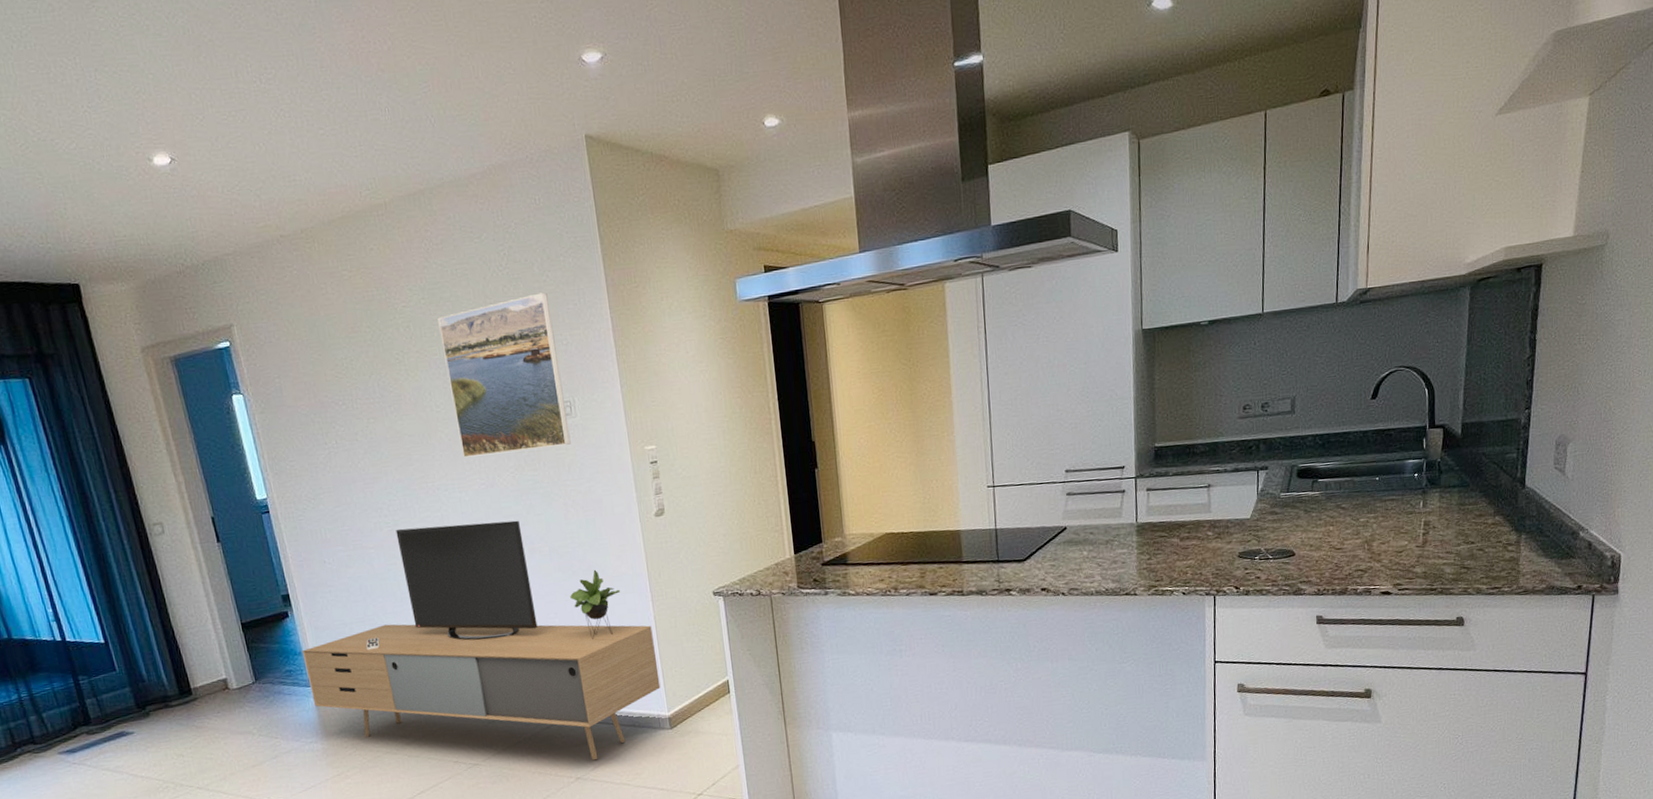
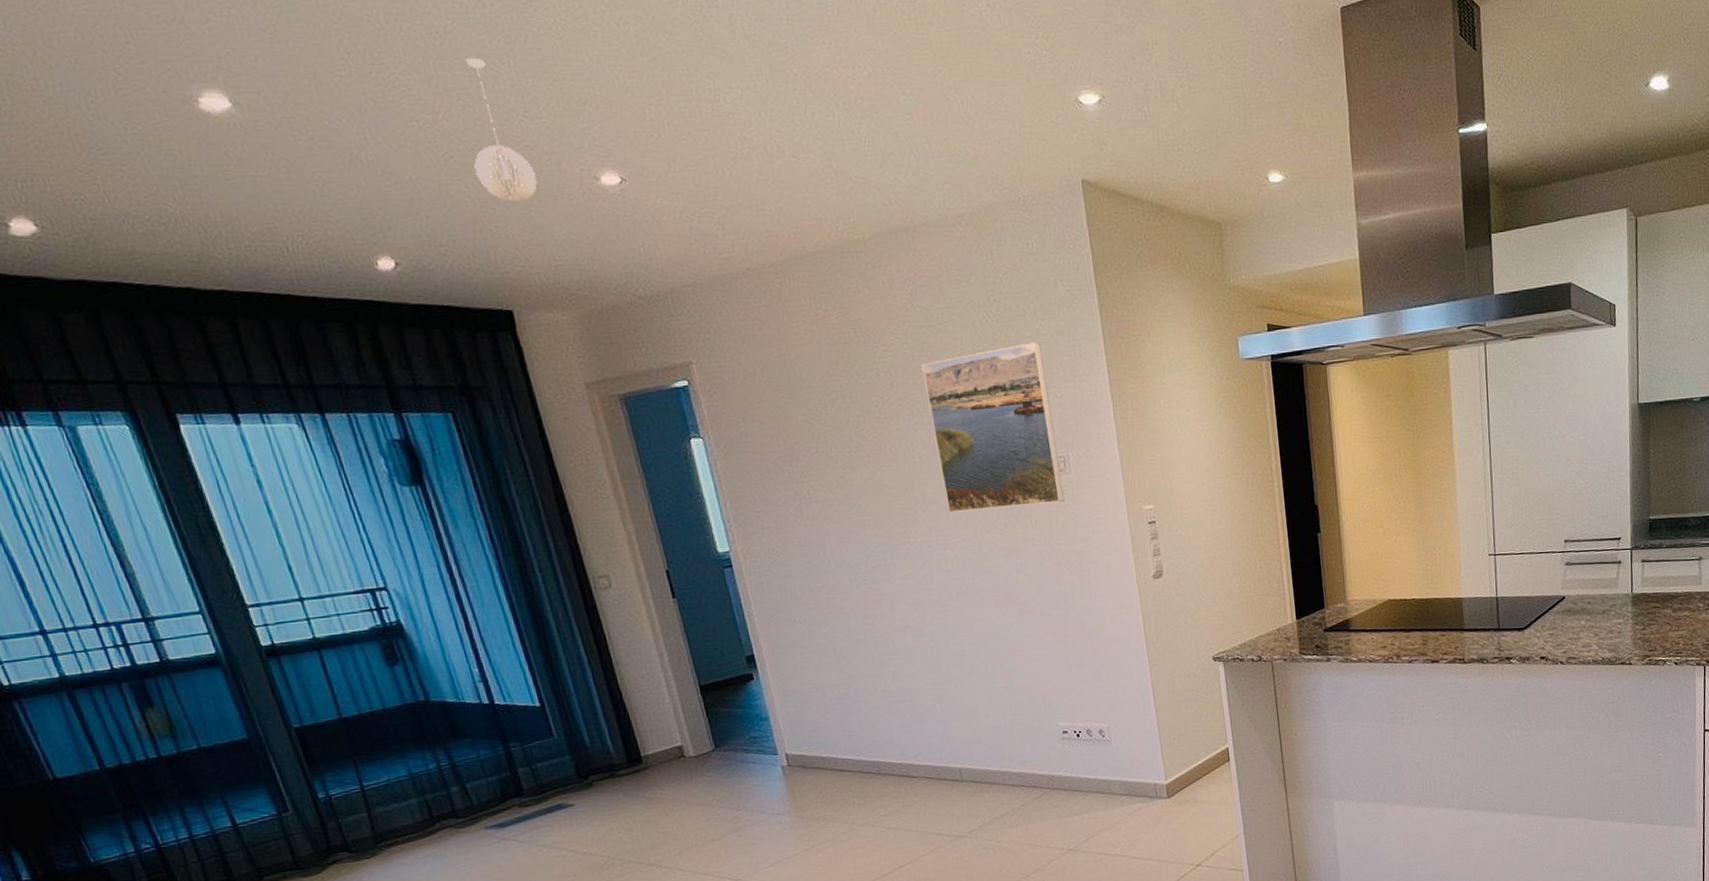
pendant light: none [39,57,99,185] -> present [466,59,537,202]
media console: present [302,520,661,761] -> none [768,579,1158,832]

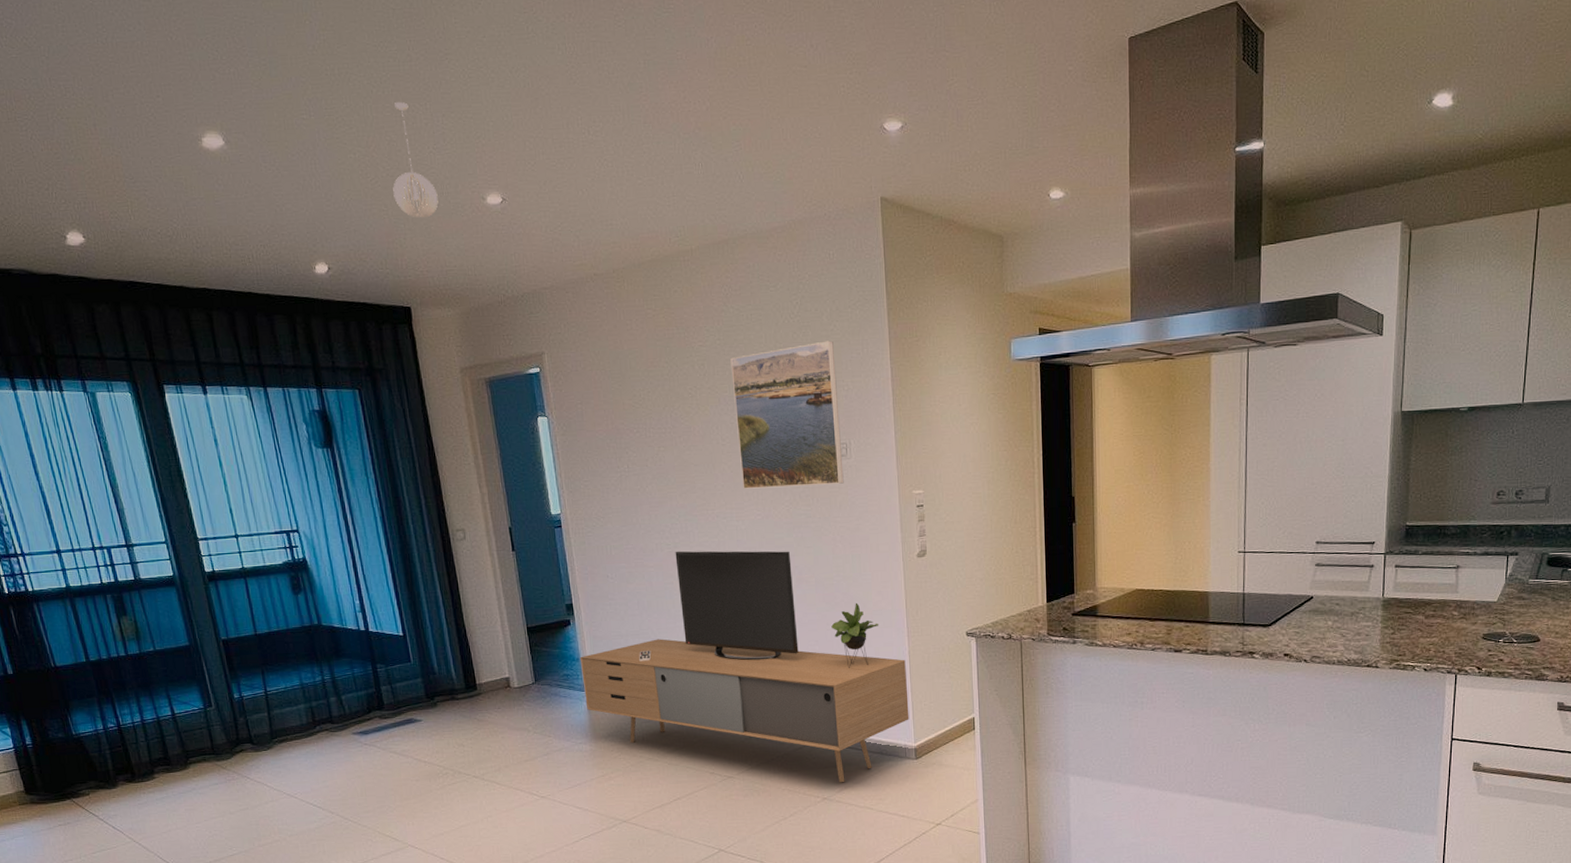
media console: none [768,579,1158,832] -> present [579,550,909,783]

